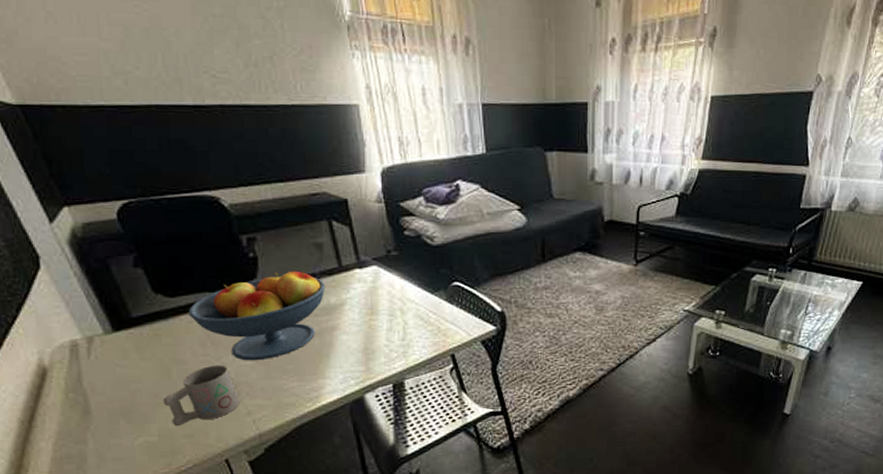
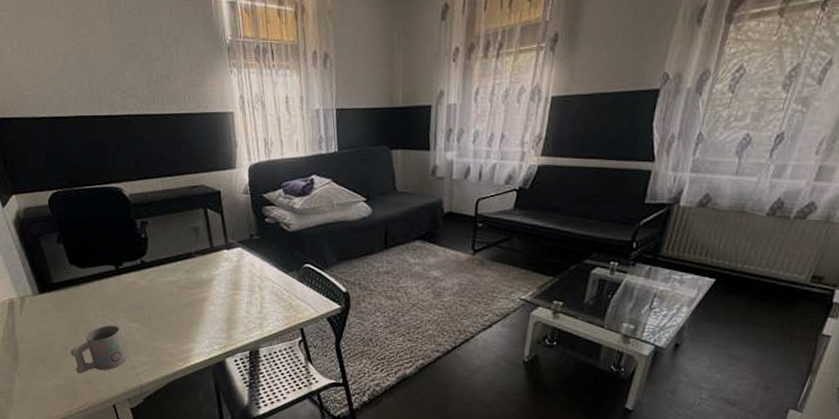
fruit bowl: present [188,270,326,361] -> none [94,250,199,324]

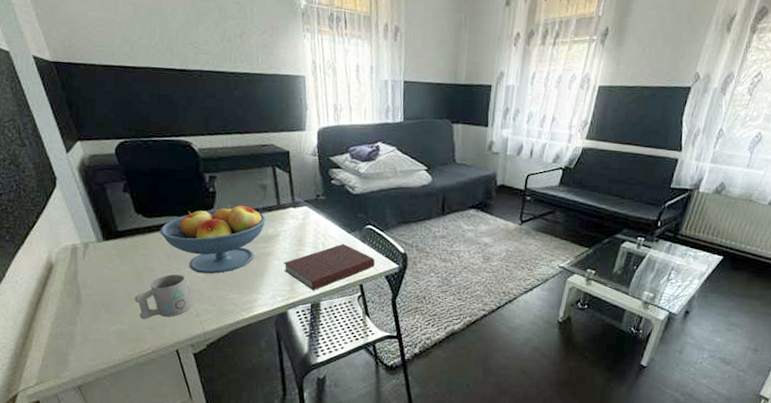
fruit bowl: none [94,250,199,324] -> present [160,205,266,274]
notebook: none [219,284,315,337] -> present [284,243,375,291]

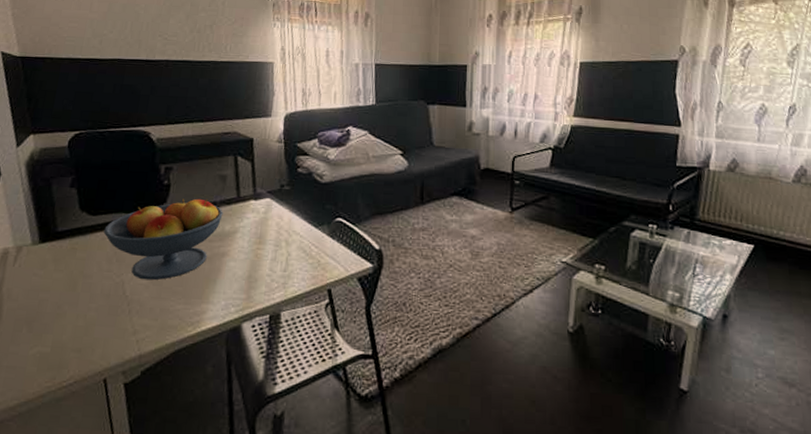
mug: present [134,274,191,320] -> none [63,281,129,340]
notebook: present [284,243,375,291] -> none [240,239,345,299]

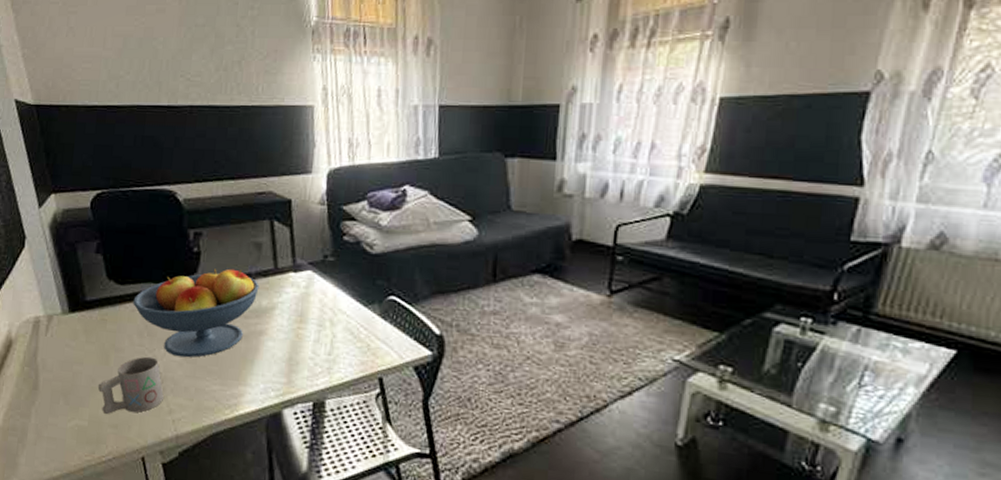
mug: none [63,281,129,340] -> present [97,356,164,415]

